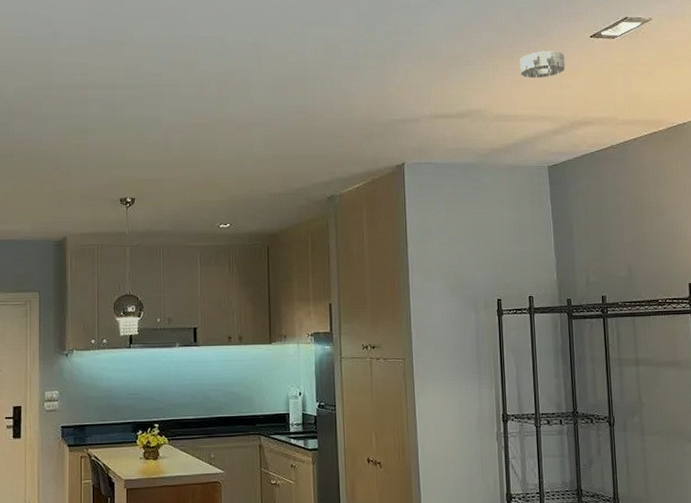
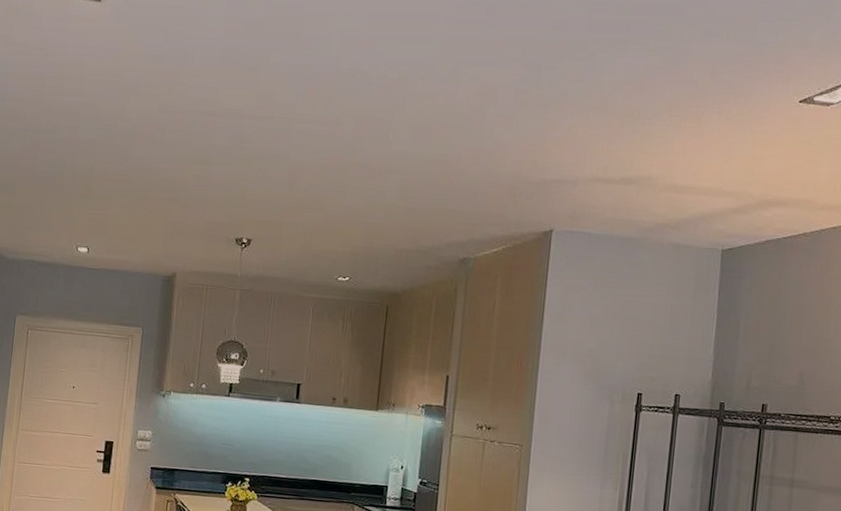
smoke detector: present [520,50,566,79] -> none [706,114,764,146]

